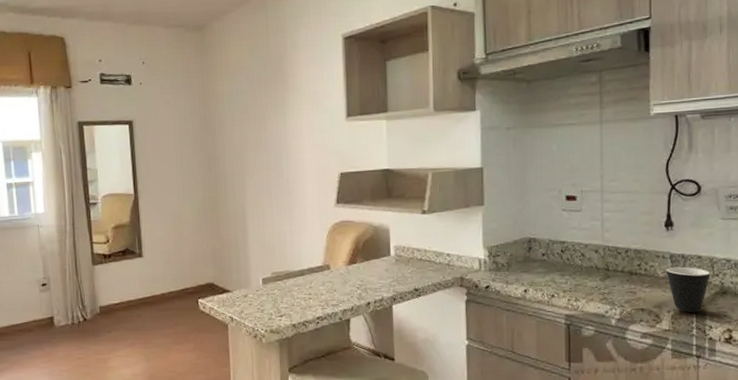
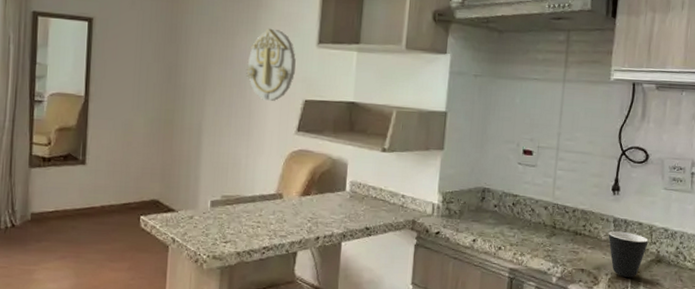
wall decoration: none [281,108,328,178] -> present [246,28,296,101]

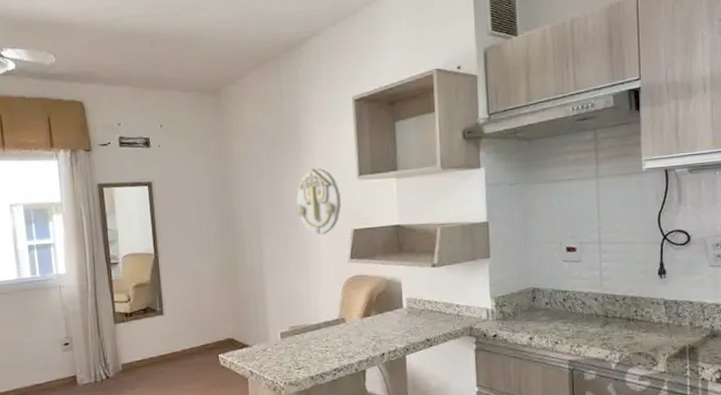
mug: present [608,230,649,277] -> none [660,312,701,355]

